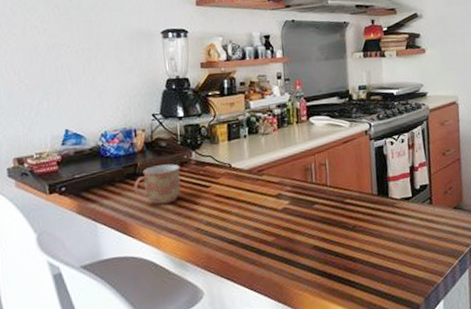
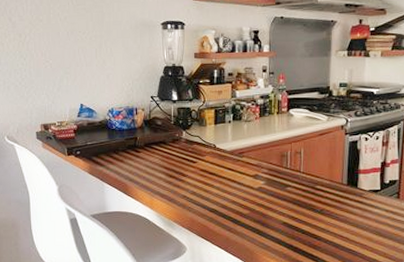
mug: present [134,164,181,205] -> none [134,140,173,173]

